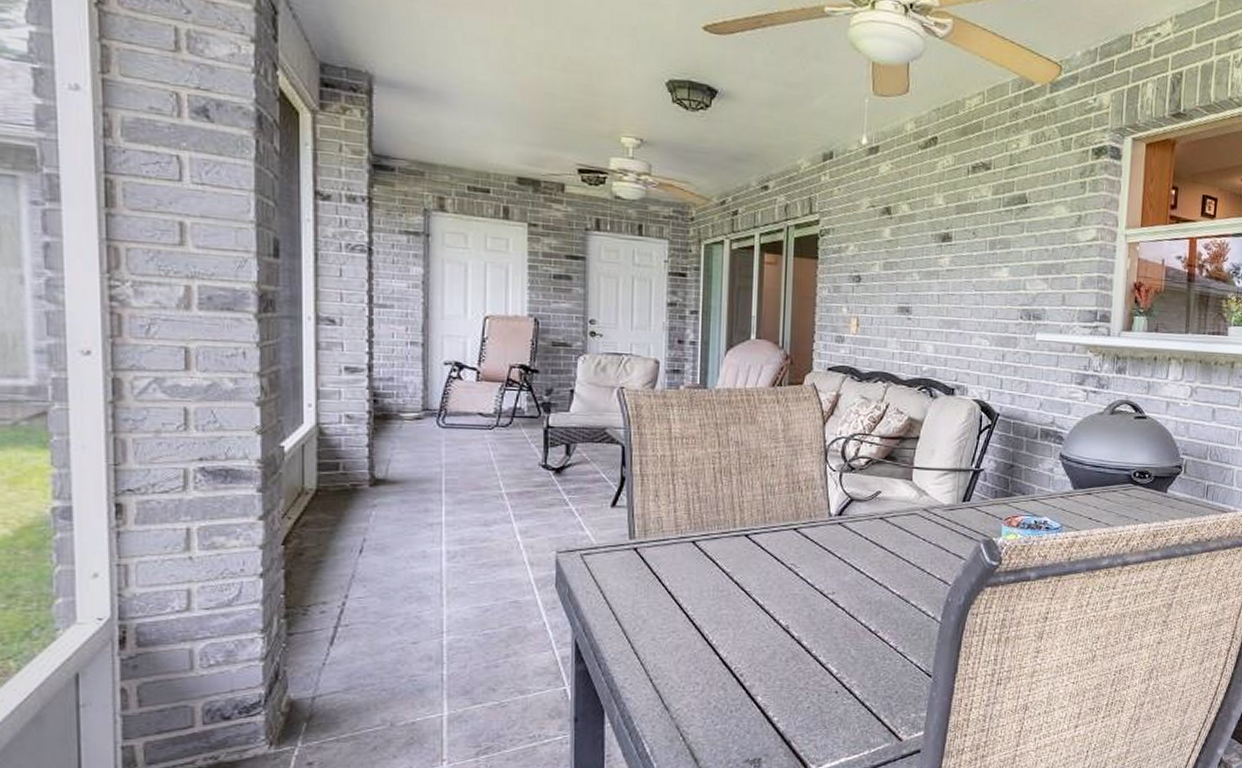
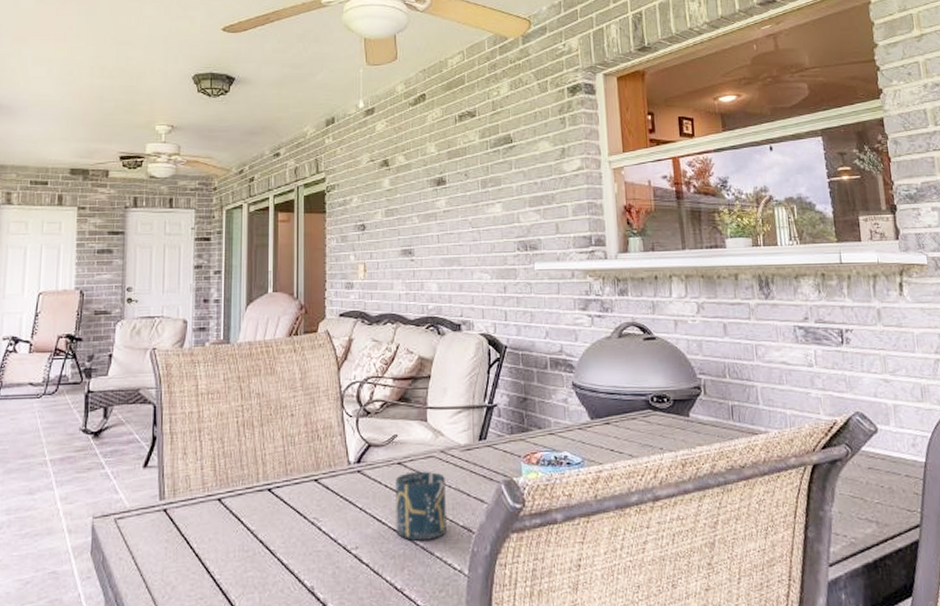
cup: none [874,526,926,589] -> present [395,471,447,541]

